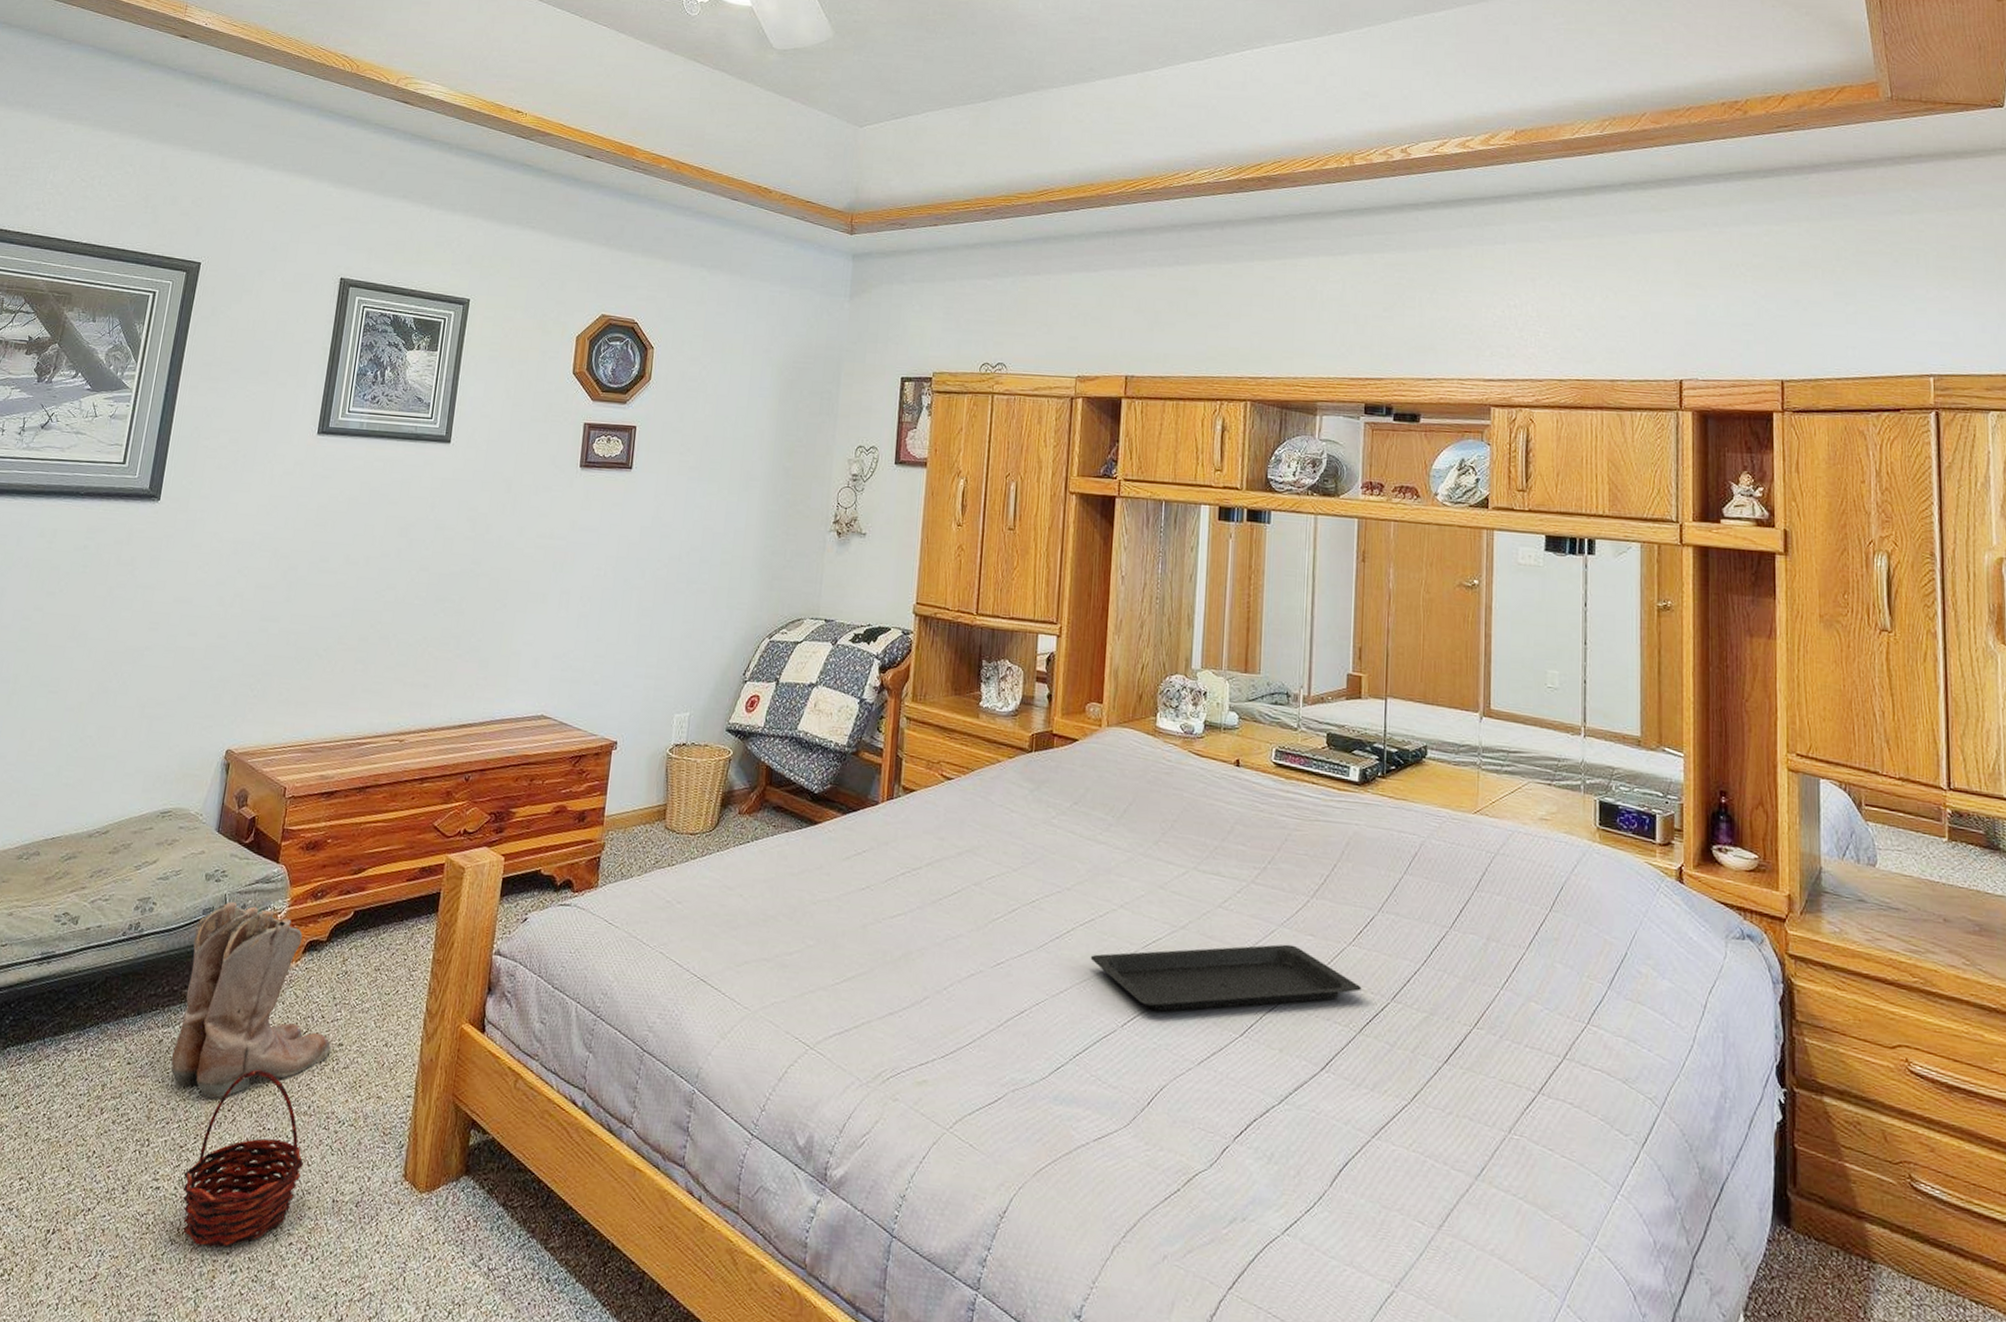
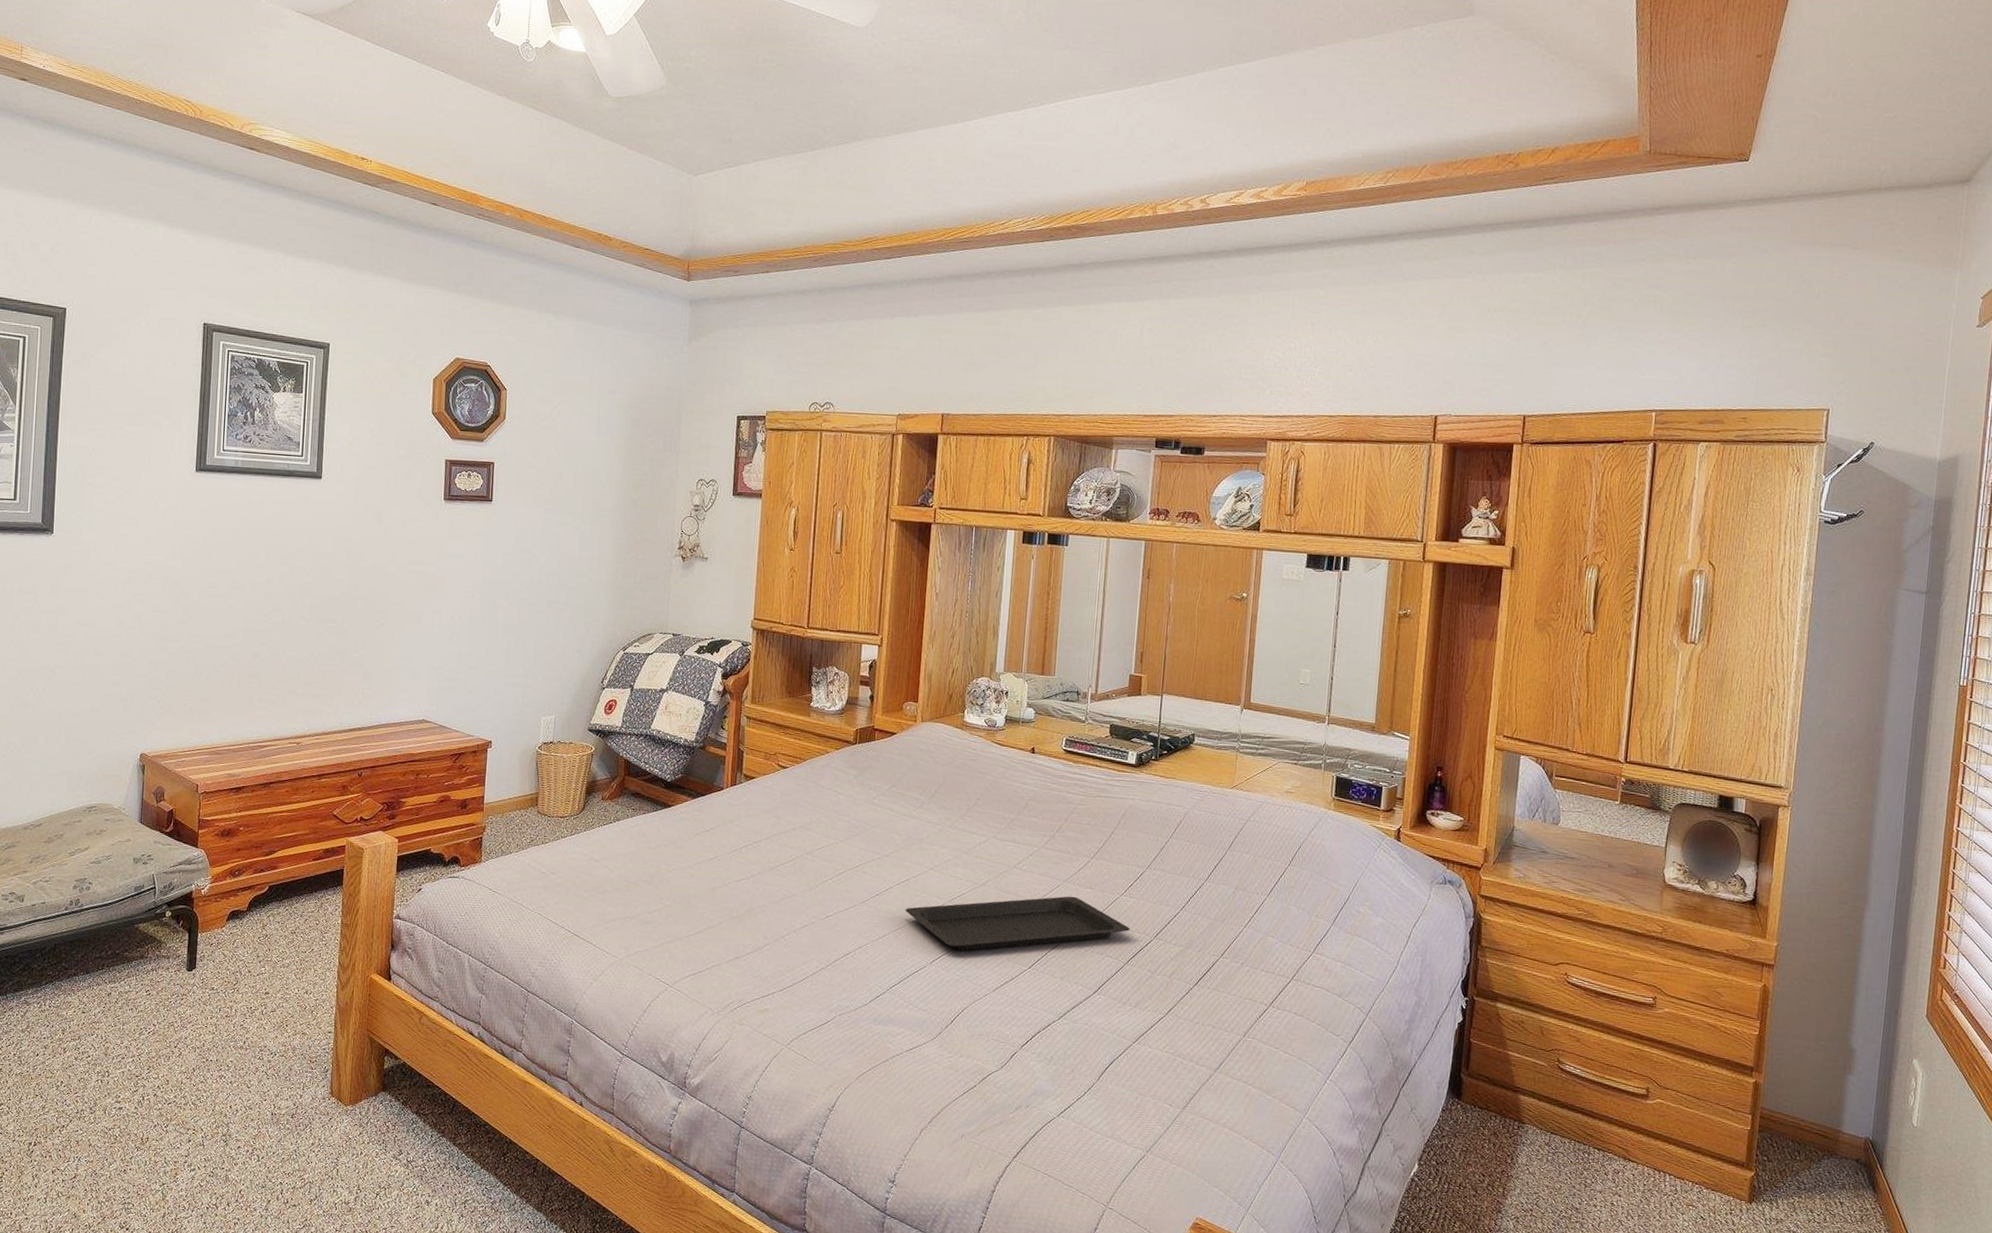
boots: present [171,901,333,1098] -> none [121,880,260,1038]
basket: present [182,1069,304,1247] -> none [142,1014,245,1152]

